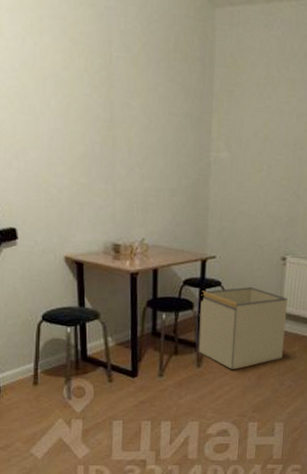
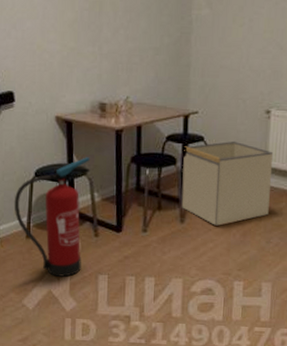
fire extinguisher: none [18,300,104,424] -> present [14,157,90,277]

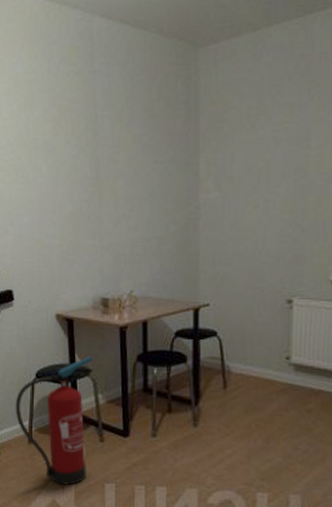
storage bin: present [181,141,274,226] -> none [194,335,298,430]

